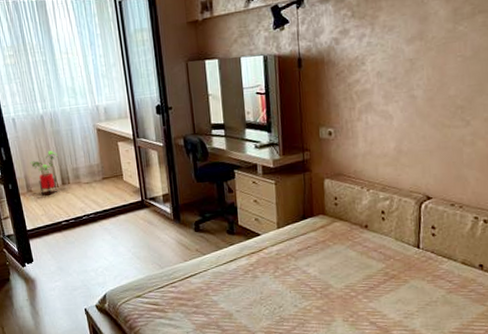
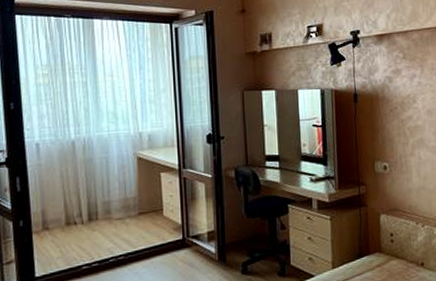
house plant: present [30,151,58,195] -> none [51,181,86,234]

